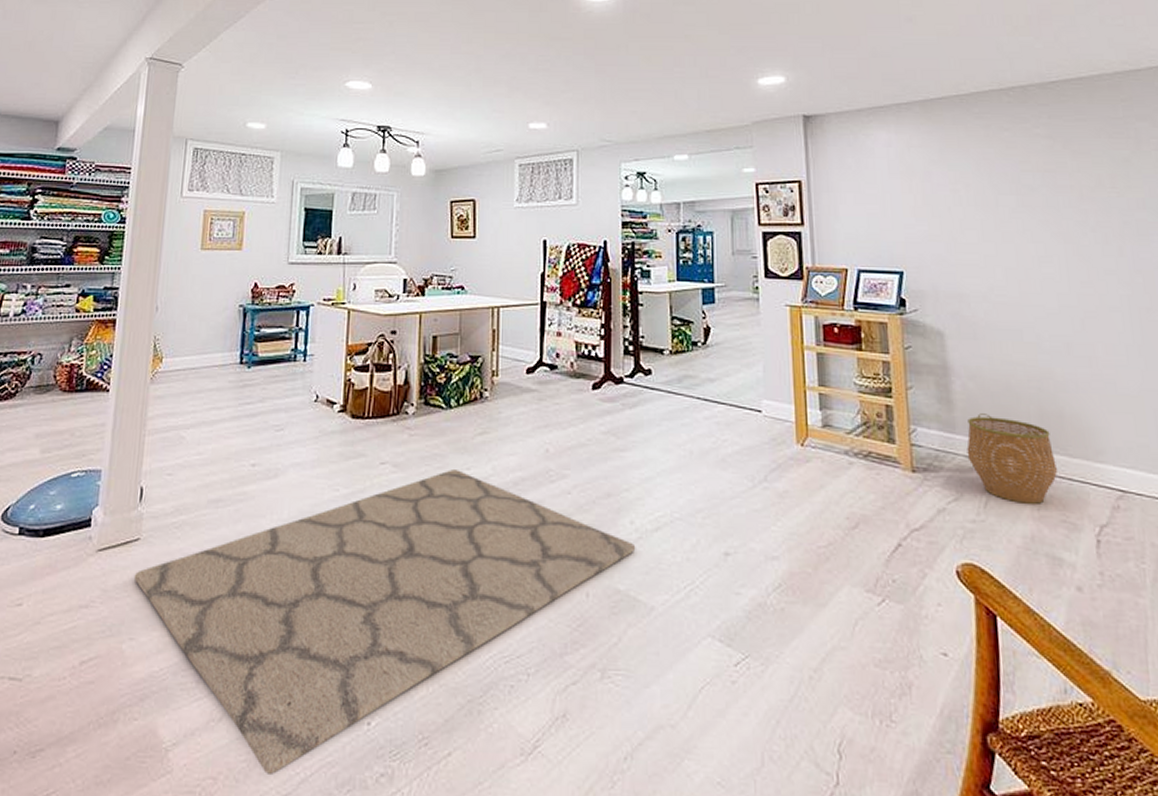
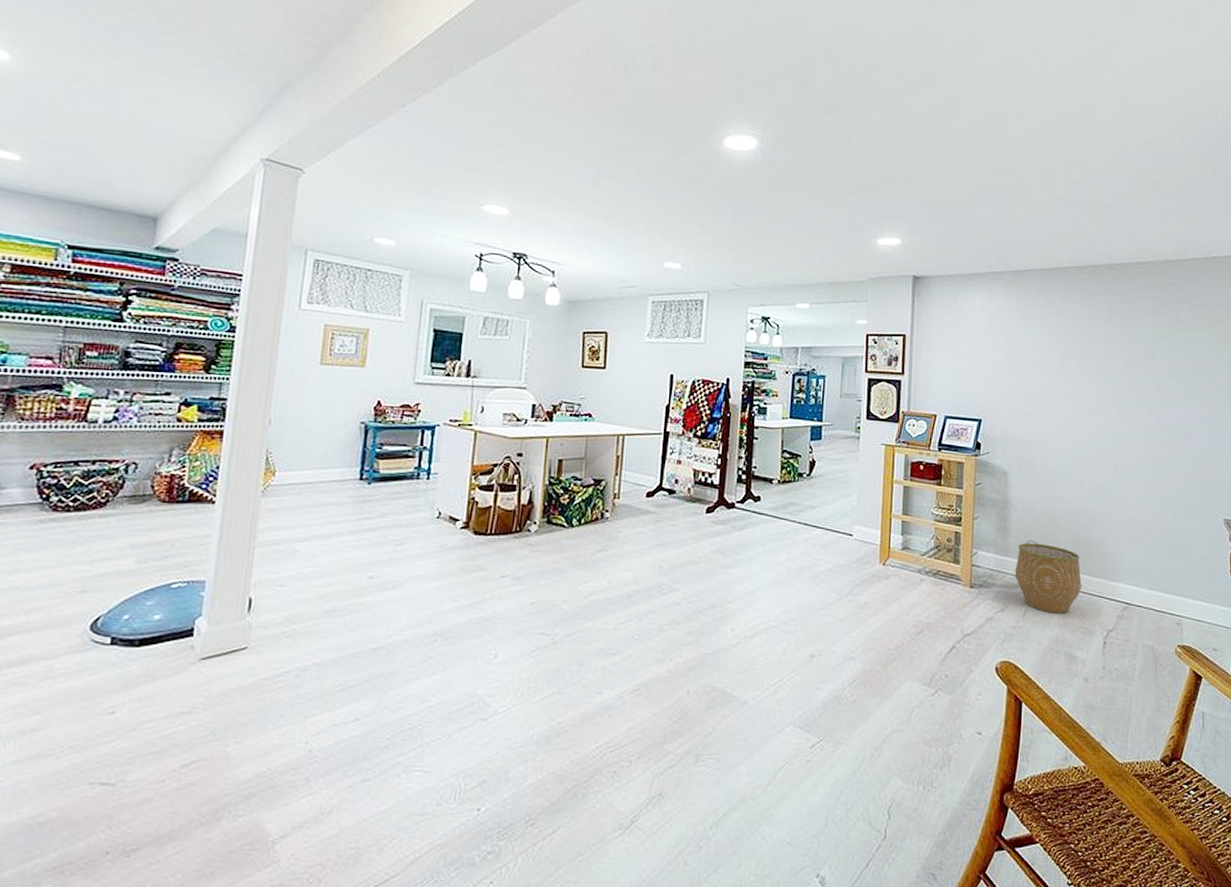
rug: present [133,470,636,775] -> none [240,583,735,858]

